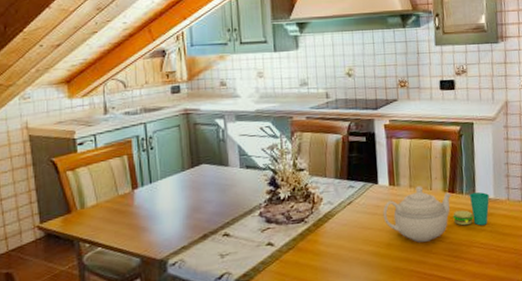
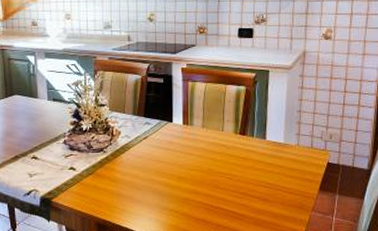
teapot: present [383,186,451,242] -> none [176,127,242,178]
cup: present [453,192,490,226] -> none [242,137,280,167]

